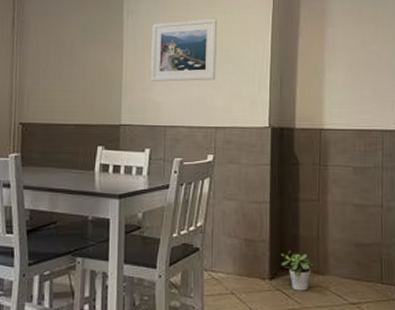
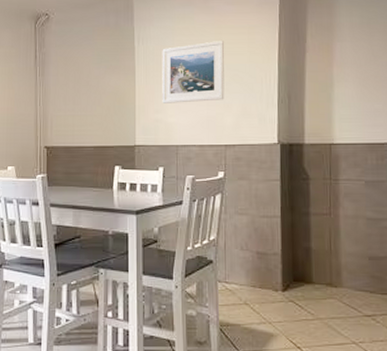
potted plant: present [281,250,314,291] -> none [293,263,327,302]

